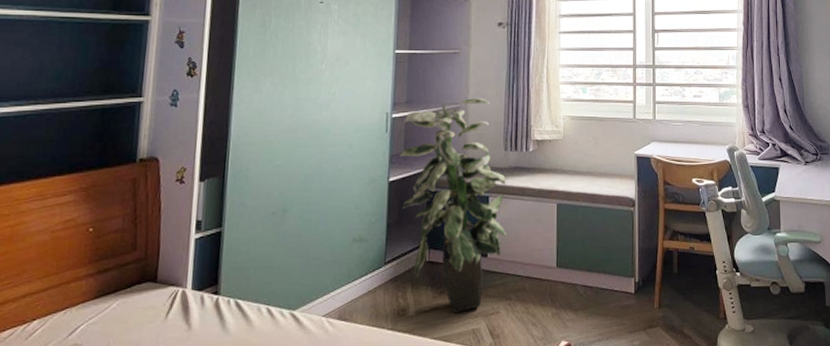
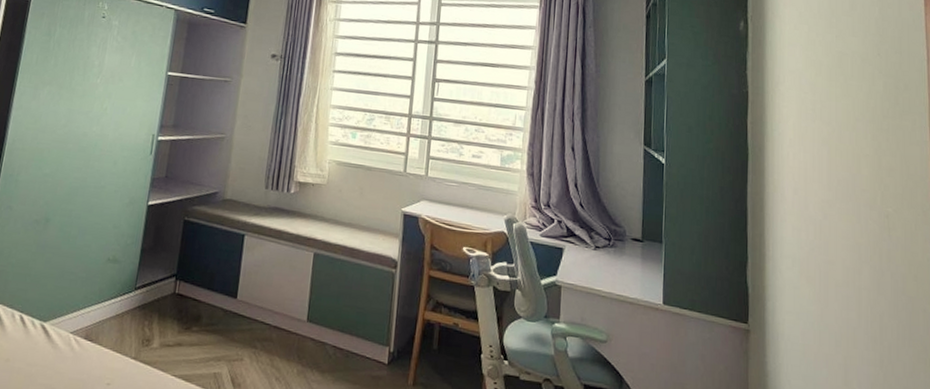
indoor plant: present [400,97,507,314] -> none [158,129,265,354]

